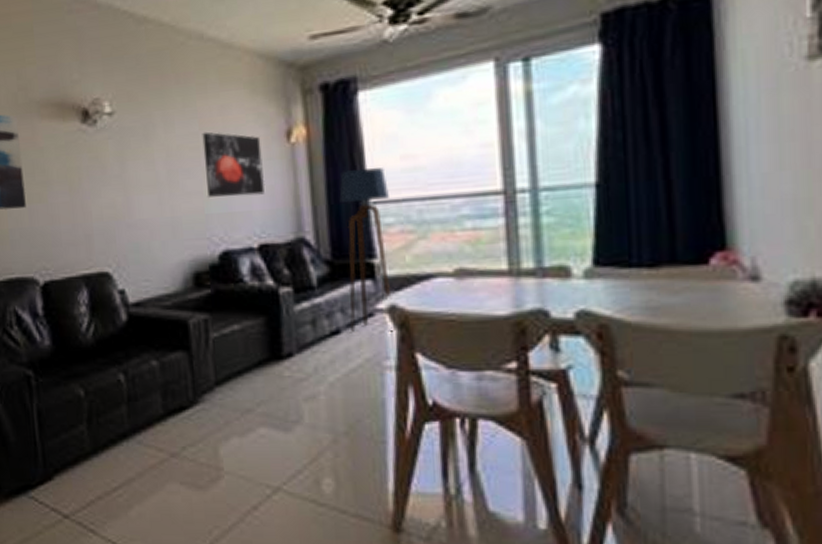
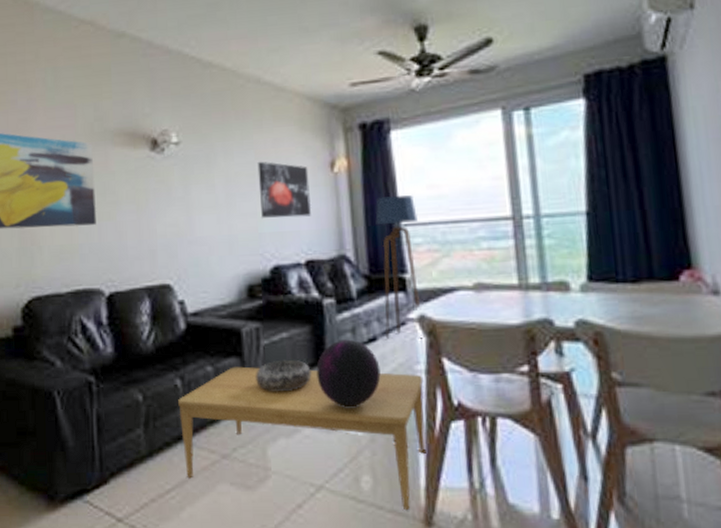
coffee table: none [122,361,395,514] -> present [178,366,426,509]
decorative bowl: none [205,353,267,389] -> present [256,359,312,392]
decorative orb: none [272,332,345,405] -> present [316,339,381,407]

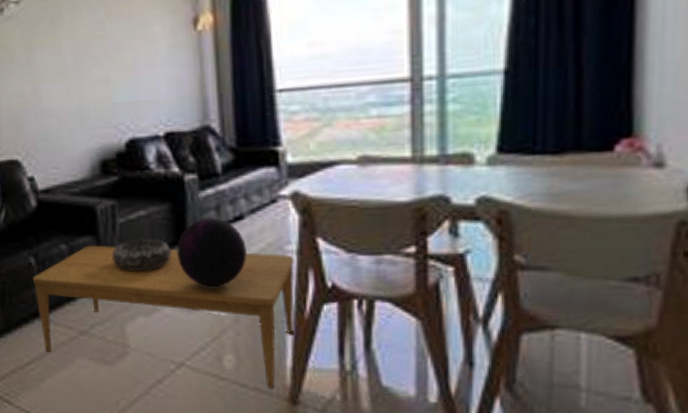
wall art: present [257,161,312,218] -> none [108,19,172,86]
floor lamp: present [375,195,425,339] -> none [245,55,298,218]

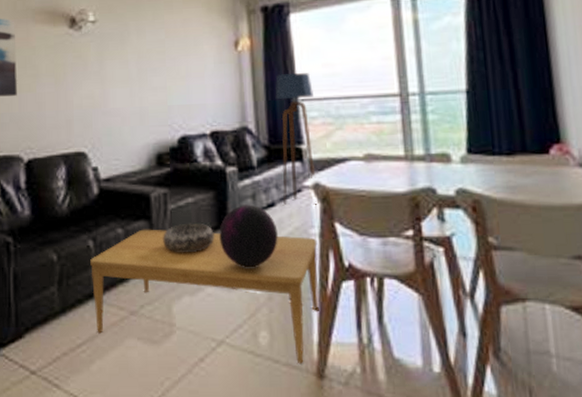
floor lamp: none [245,55,298,218] -> present [275,73,319,205]

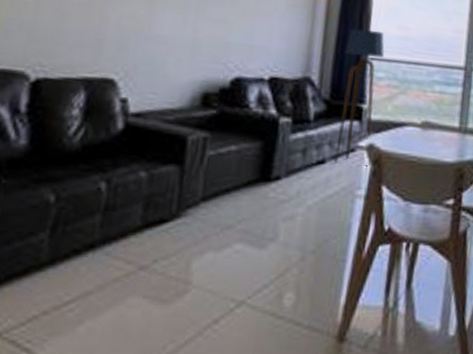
coffee table: present [90,229,319,363] -> none [93,174,362,326]
decorative bowl: present [163,222,215,253] -> none [193,172,254,205]
decorative orb: present [219,204,278,267] -> none [258,159,324,225]

